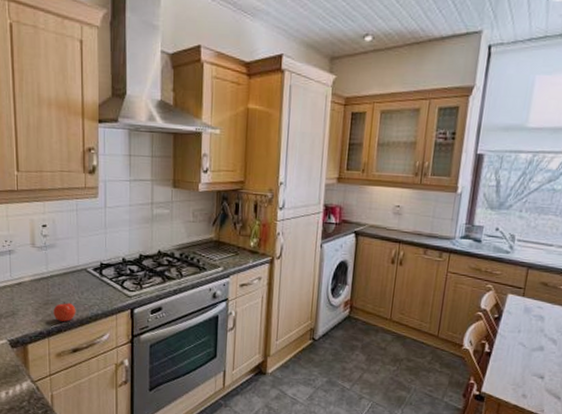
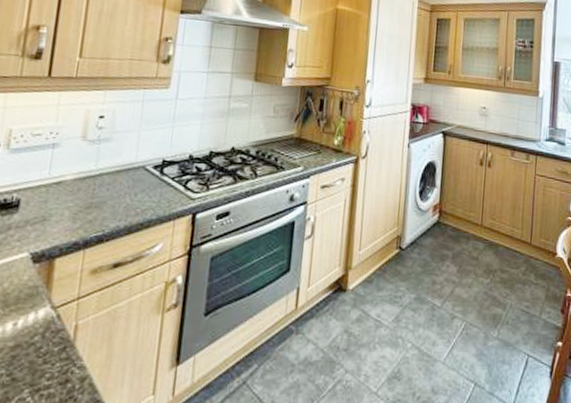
apple: present [53,301,76,322] -> none [95,204,125,229]

